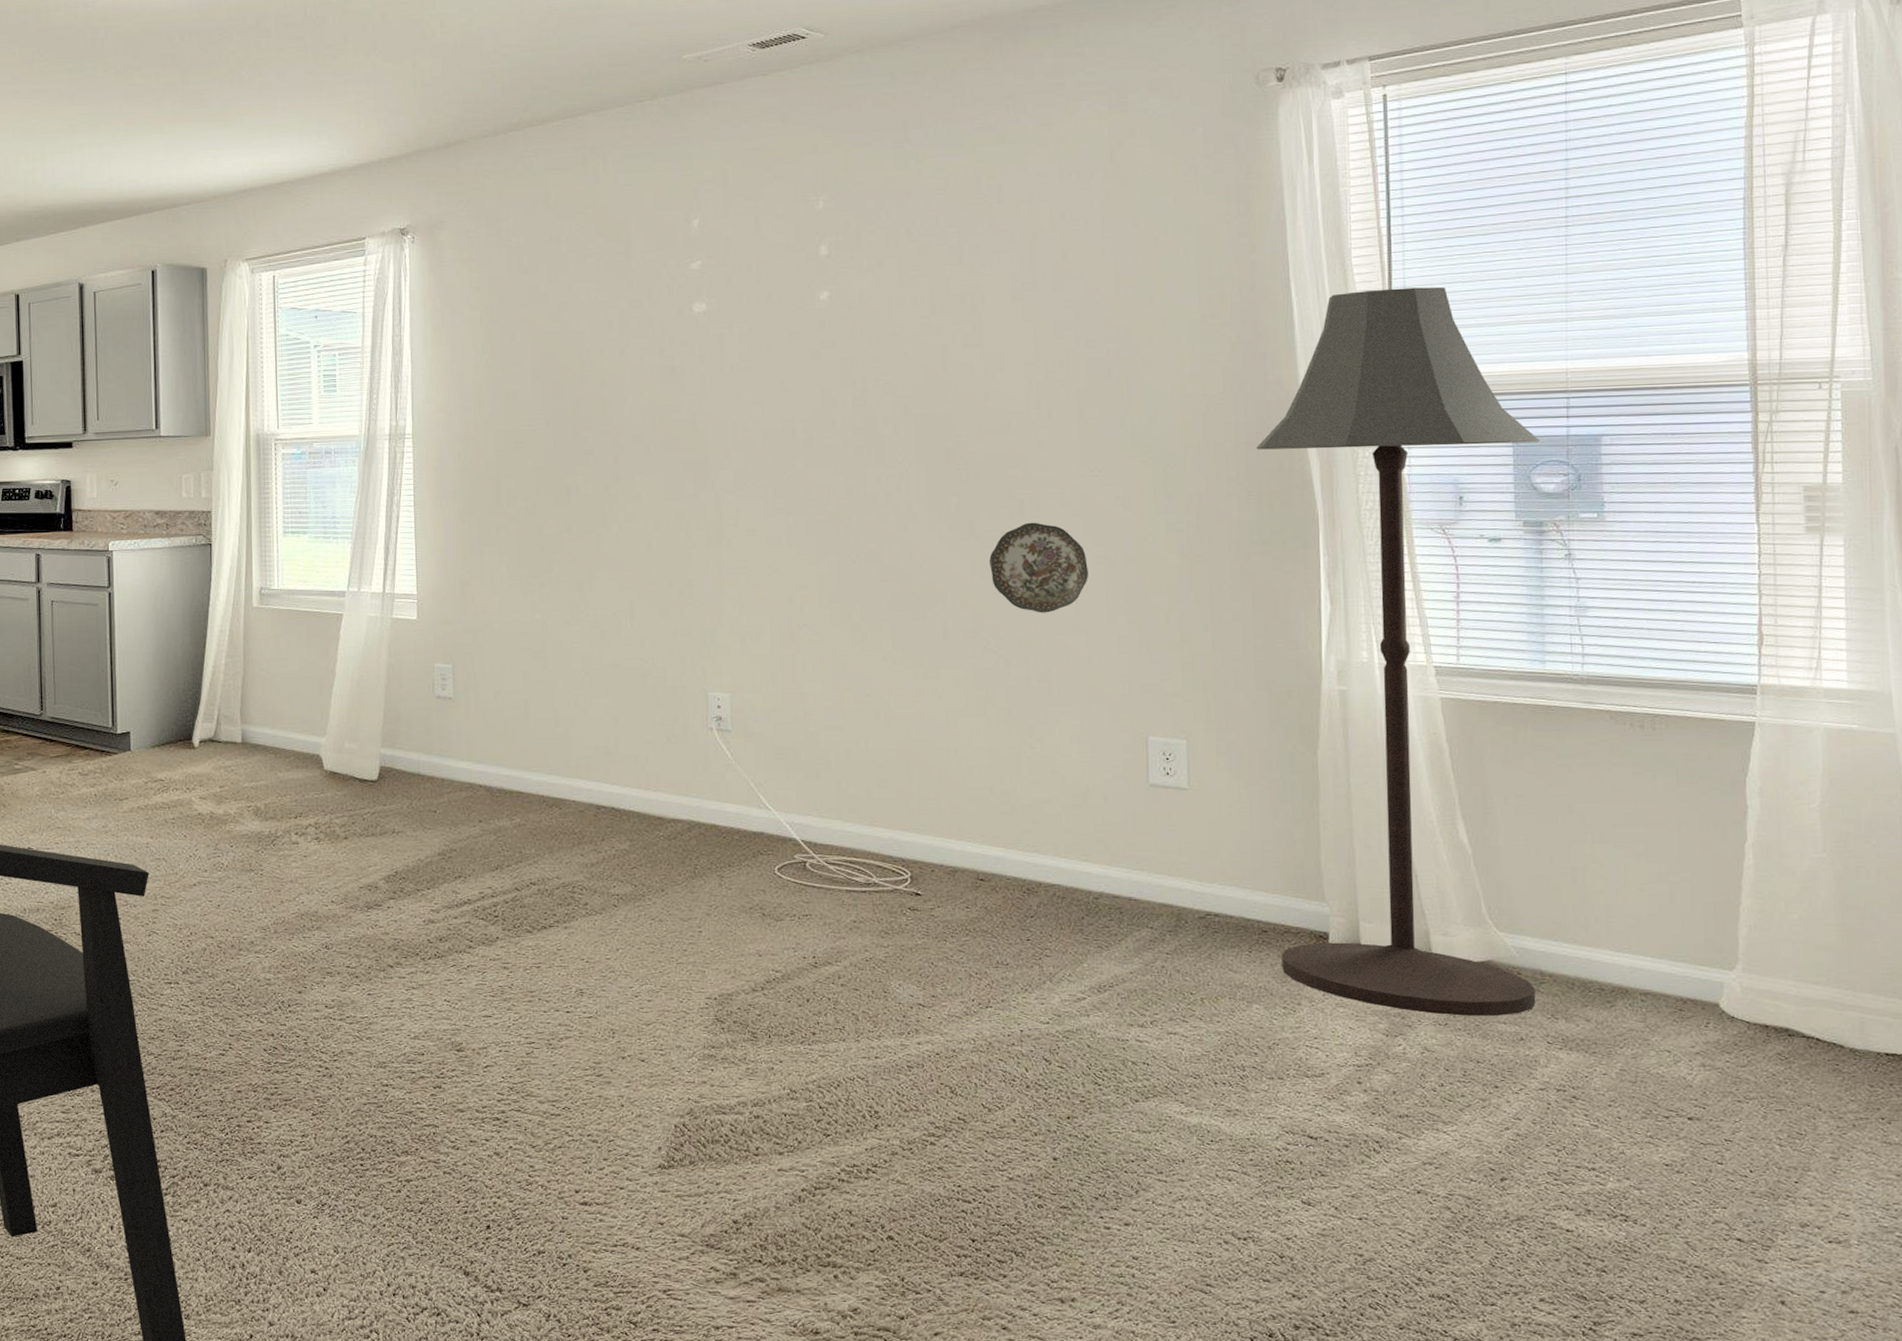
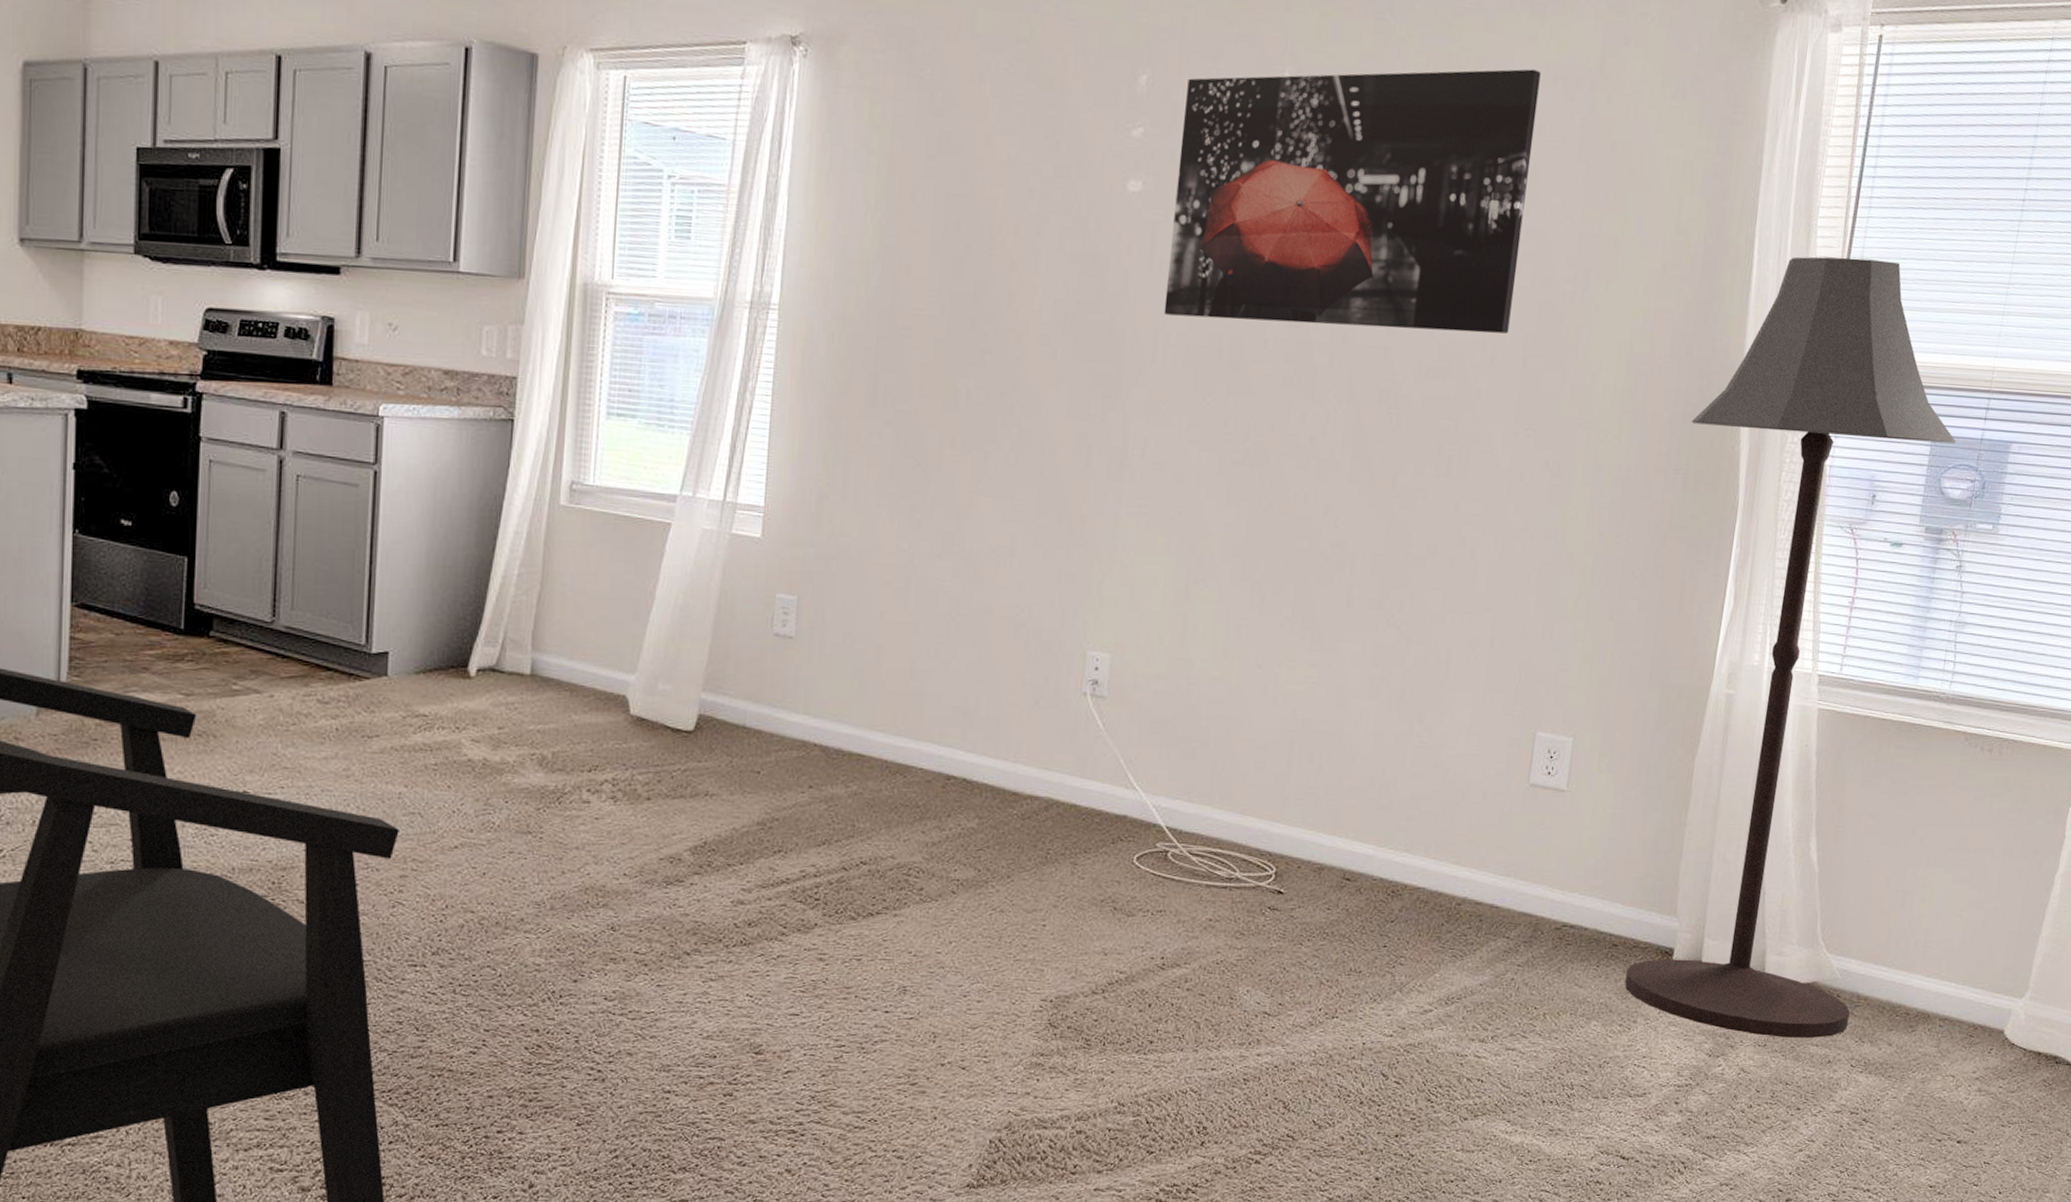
wall art: none [734,168,1060,408] -> present [1164,69,1541,334]
decorative plate: present [989,522,1088,613] -> none [1406,482,1506,587]

